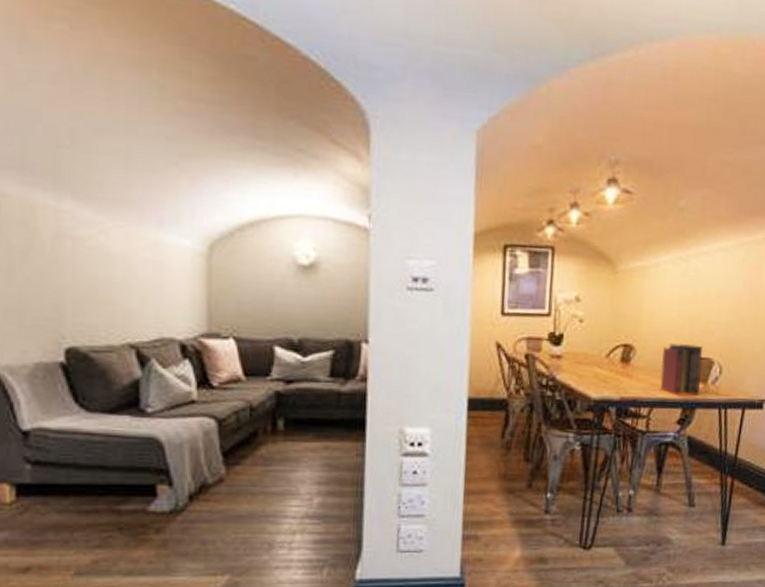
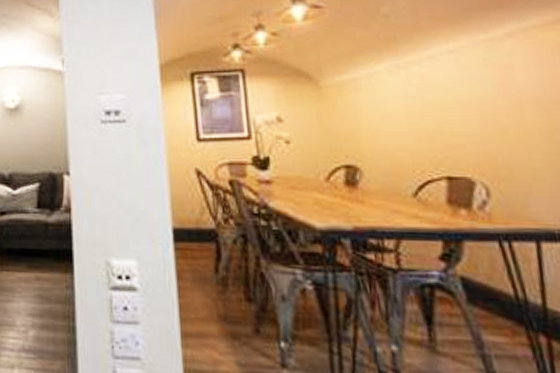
books: present [660,343,703,397] -> none [399,162,465,226]

